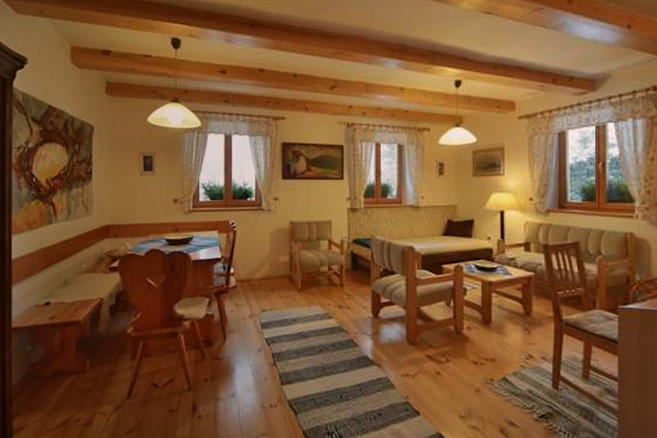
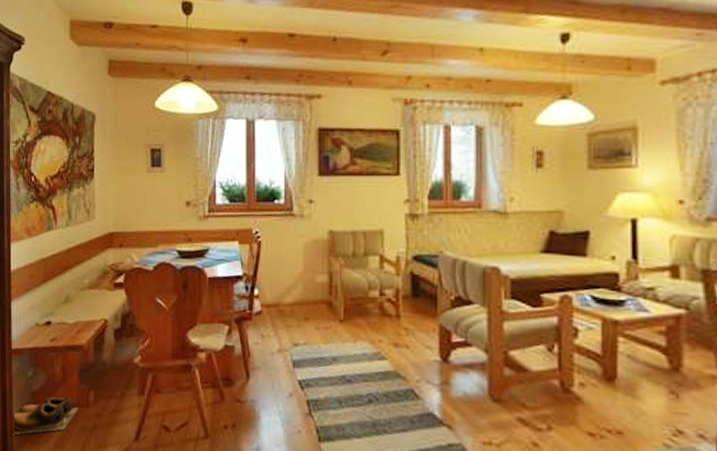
shoes: none [12,366,76,403] -> present [12,397,79,435]

